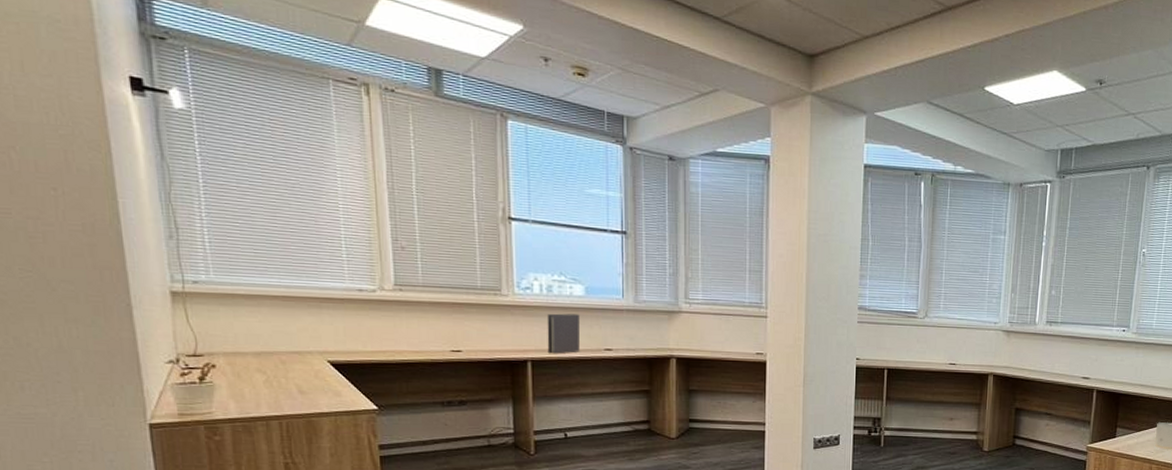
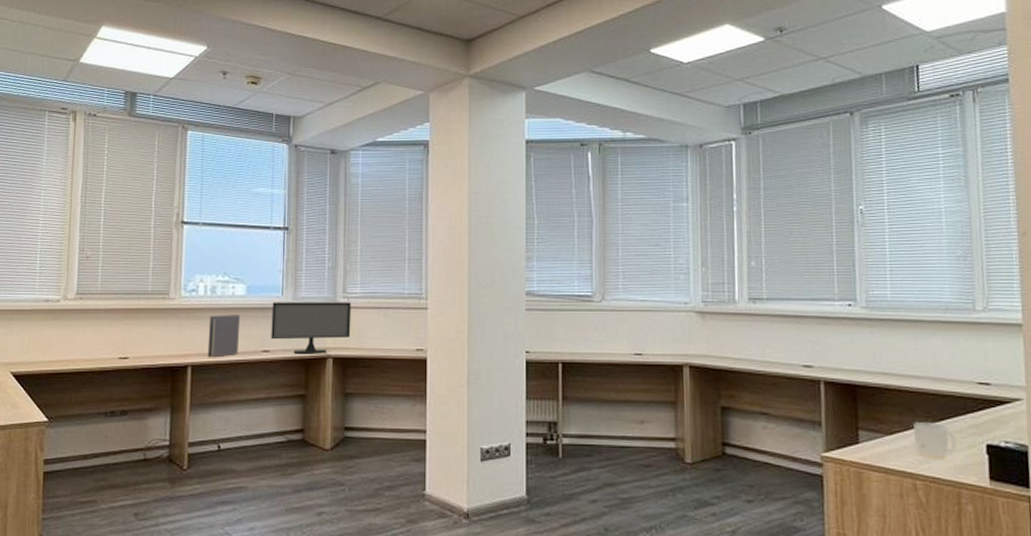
computer monitor: none [613,304,694,354] -> present [271,302,352,354]

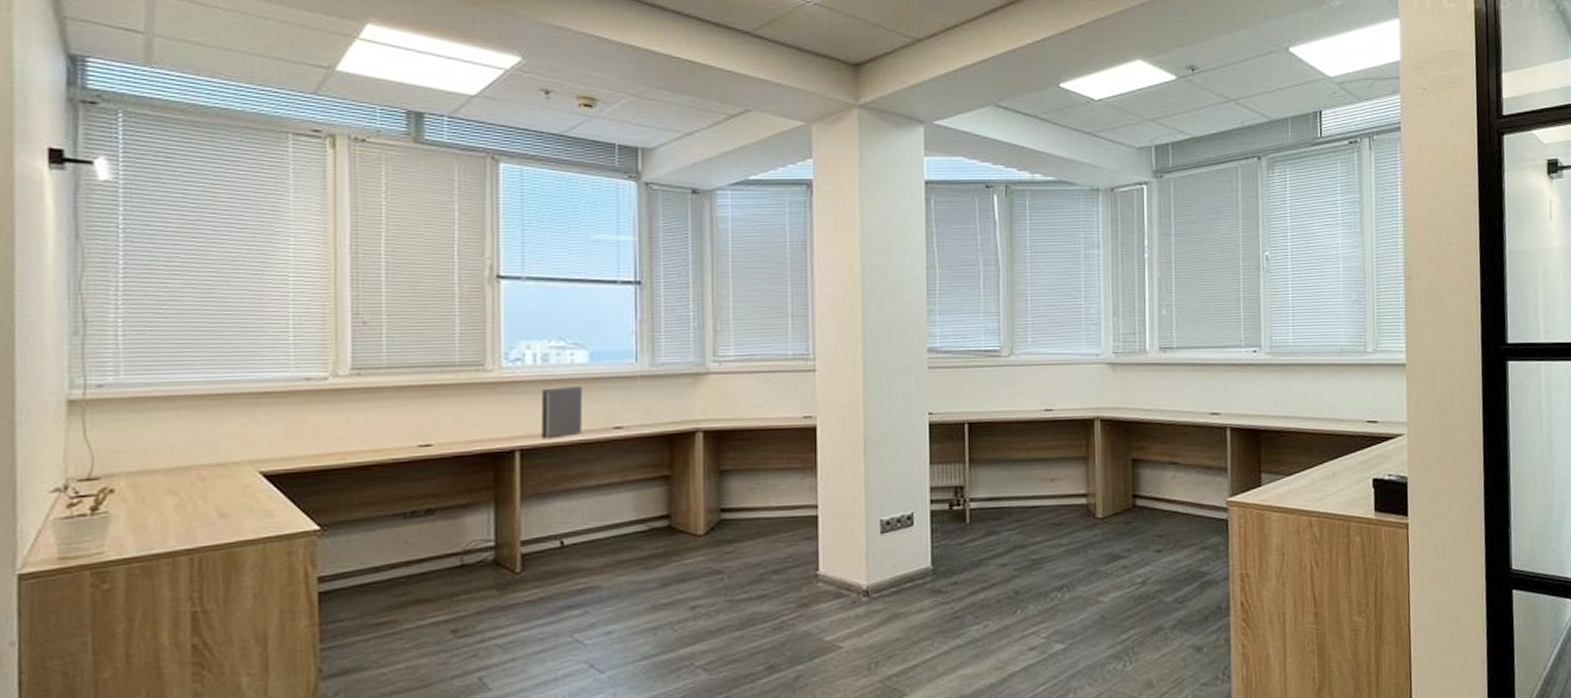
computer monitor: present [271,302,352,354] -> none [623,366,725,429]
mug: present [913,422,957,460] -> none [1310,461,1347,496]

